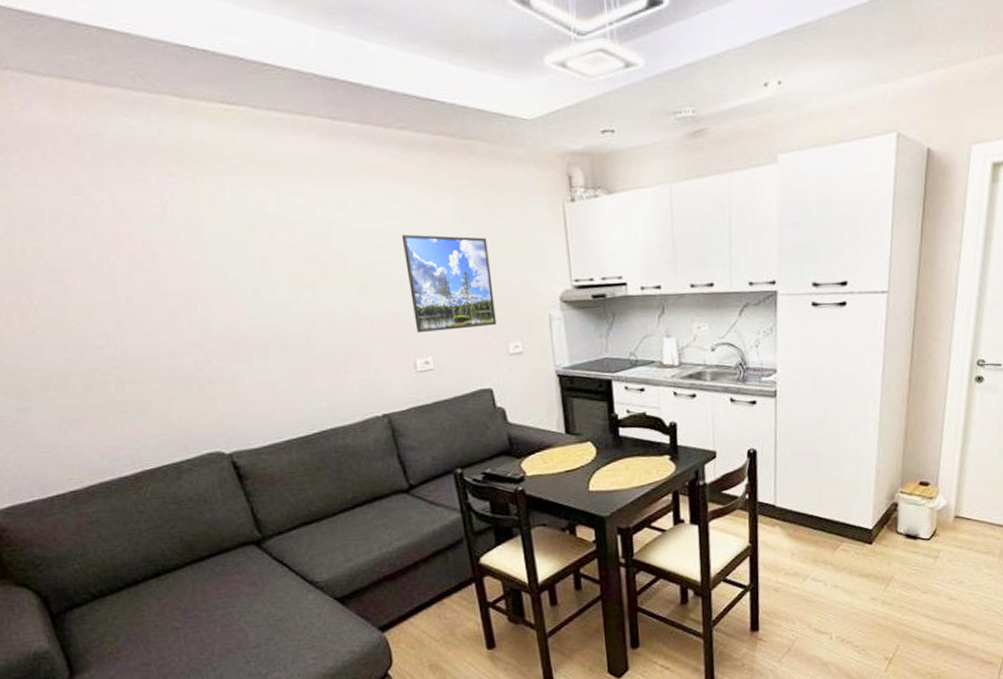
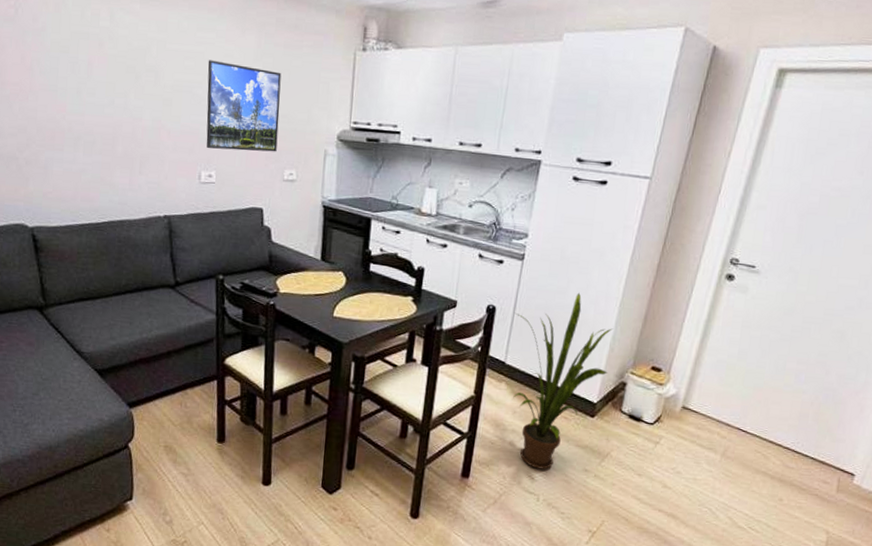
house plant: none [776,420,878,607] -> present [513,292,613,470]

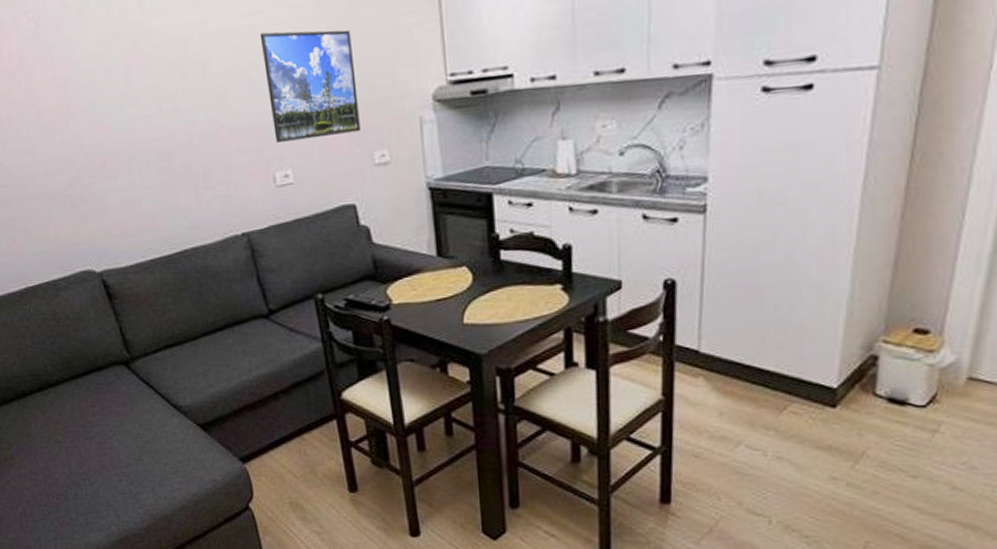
house plant: present [513,292,613,470] -> none [703,243,848,483]

